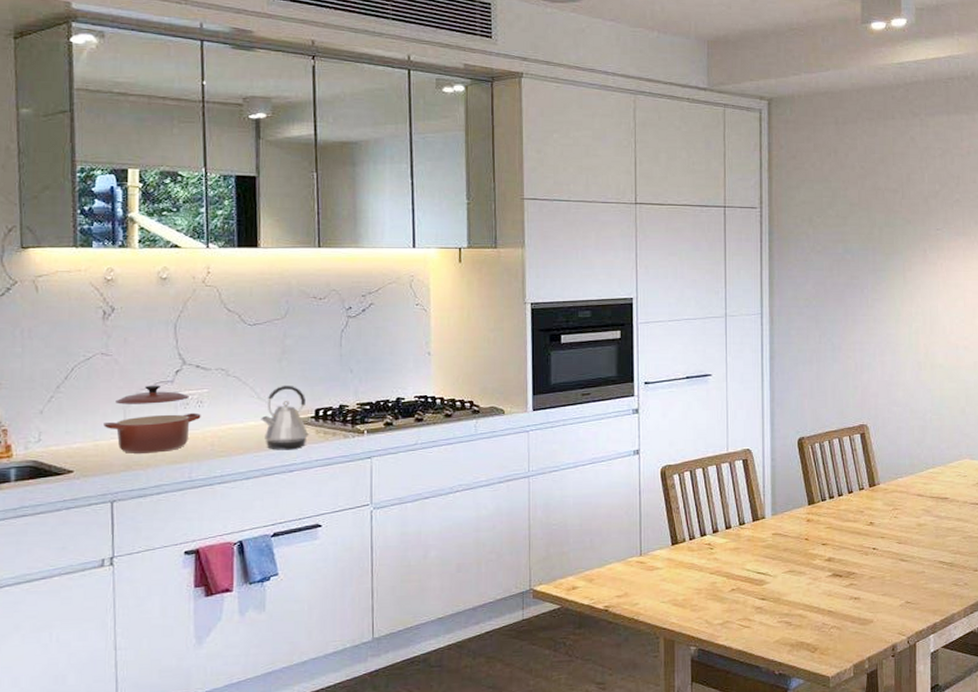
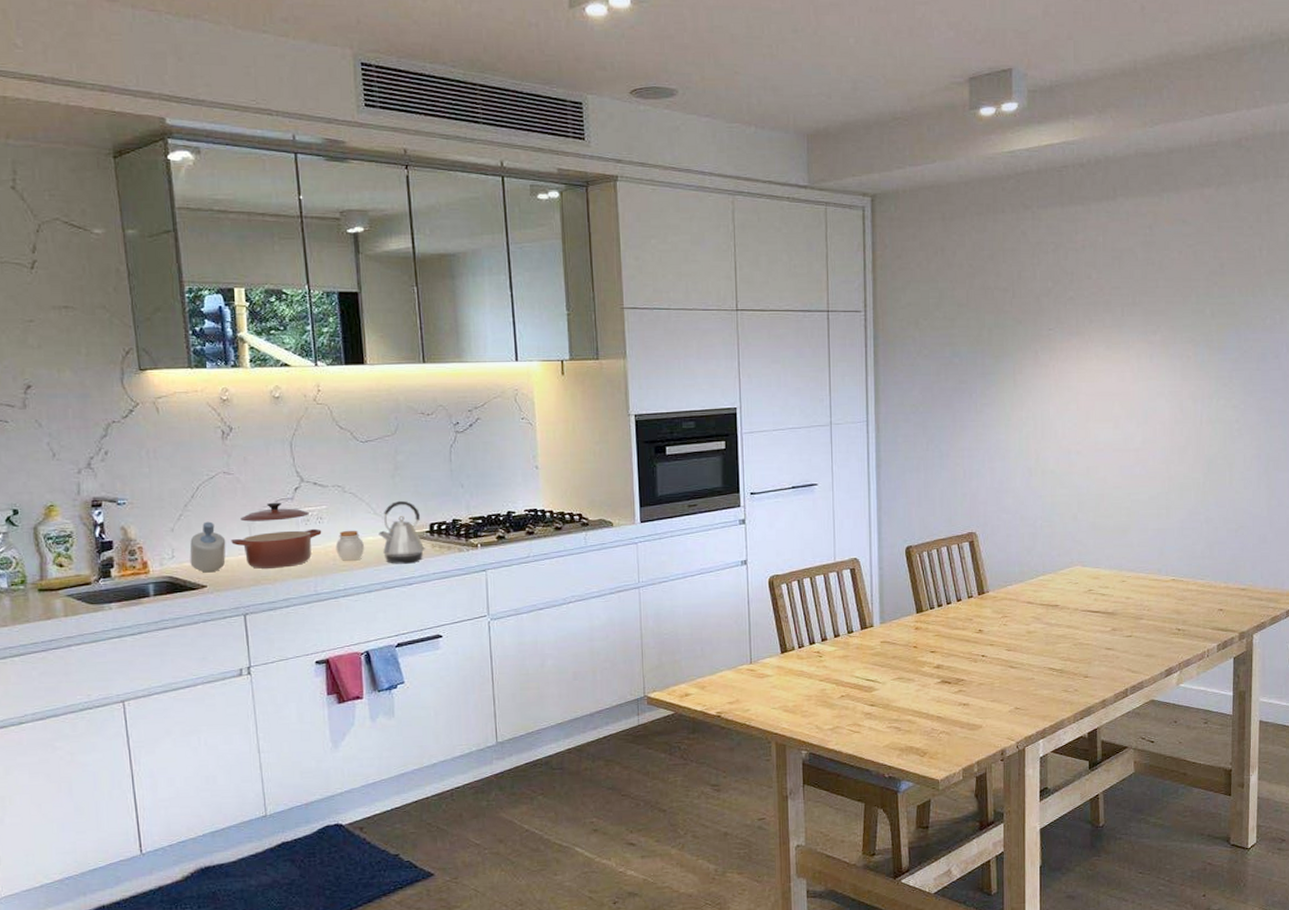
soap dispenser: none [57,404,98,457] -> present [189,521,226,573]
jar: none [214,414,246,446] -> present [335,530,365,561]

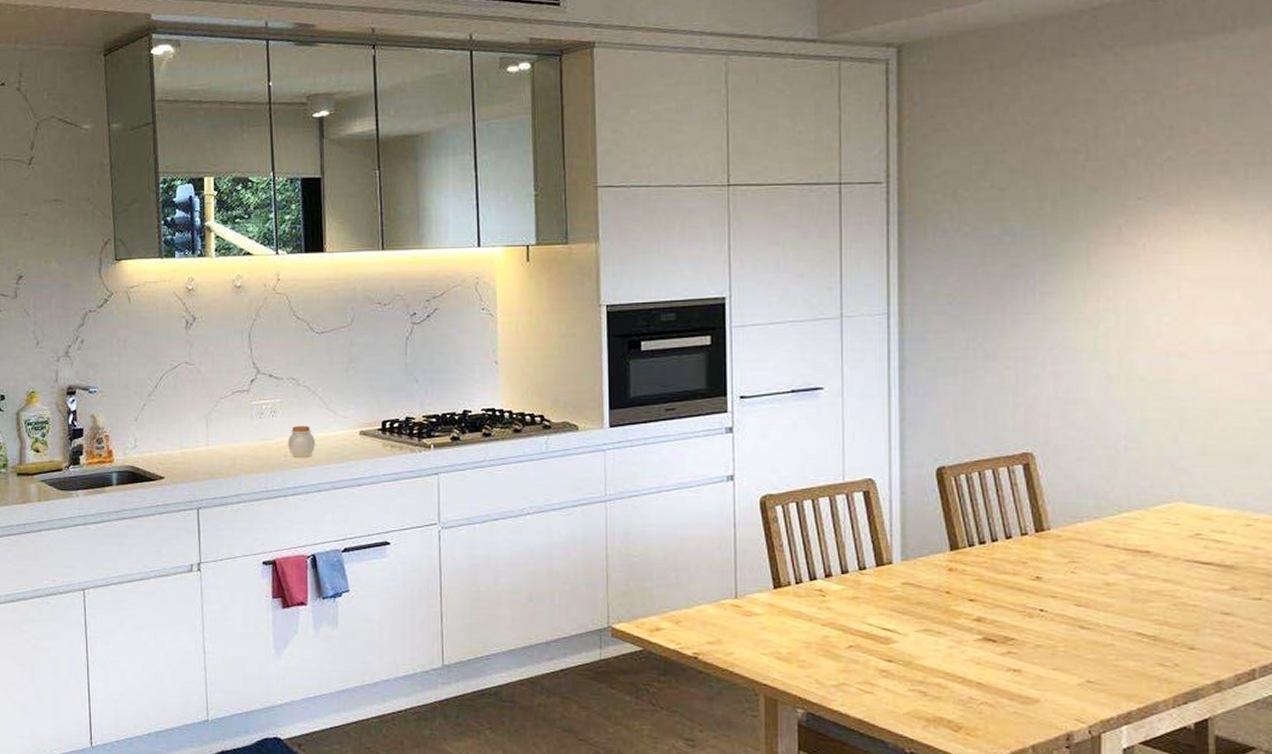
soap dispenser: present [189,521,226,573] -> none [151,412,184,464]
saucepan: present [231,502,322,569] -> none [189,394,275,462]
kettle: present [378,500,425,564] -> none [330,395,376,463]

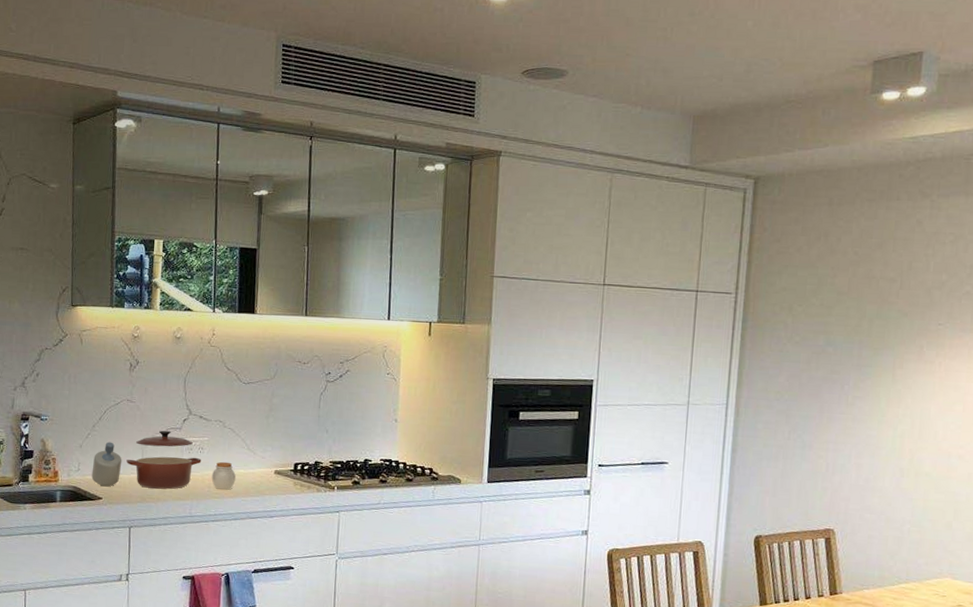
soap dispenser: none [151,412,184,464] -> present [91,441,122,487]
saucepan: none [189,394,275,462] -> present [126,430,202,489]

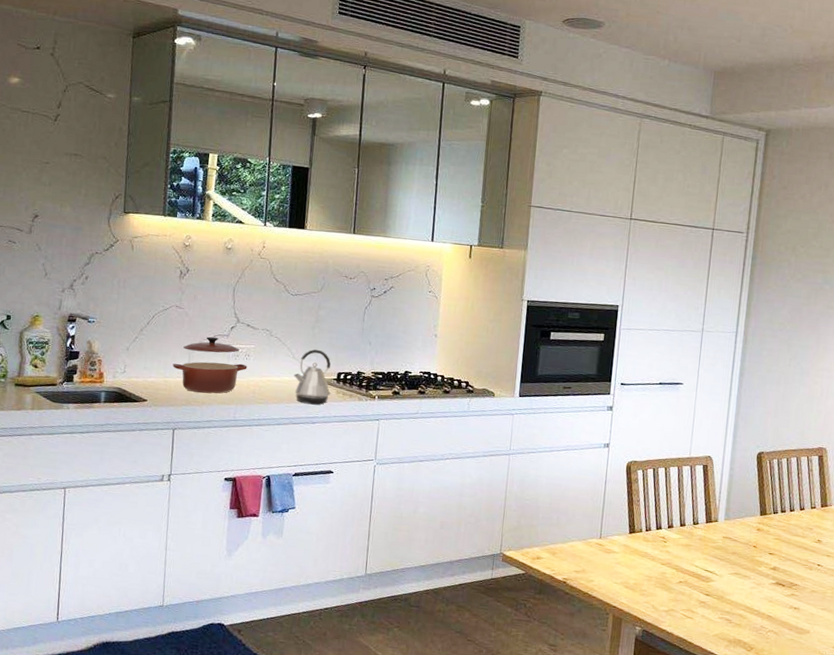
soap dispenser: present [91,441,122,487] -> none [137,345,169,389]
jar: present [211,461,236,490] -> none [256,369,281,396]
kettle: none [249,439,288,498] -> present [294,349,331,405]

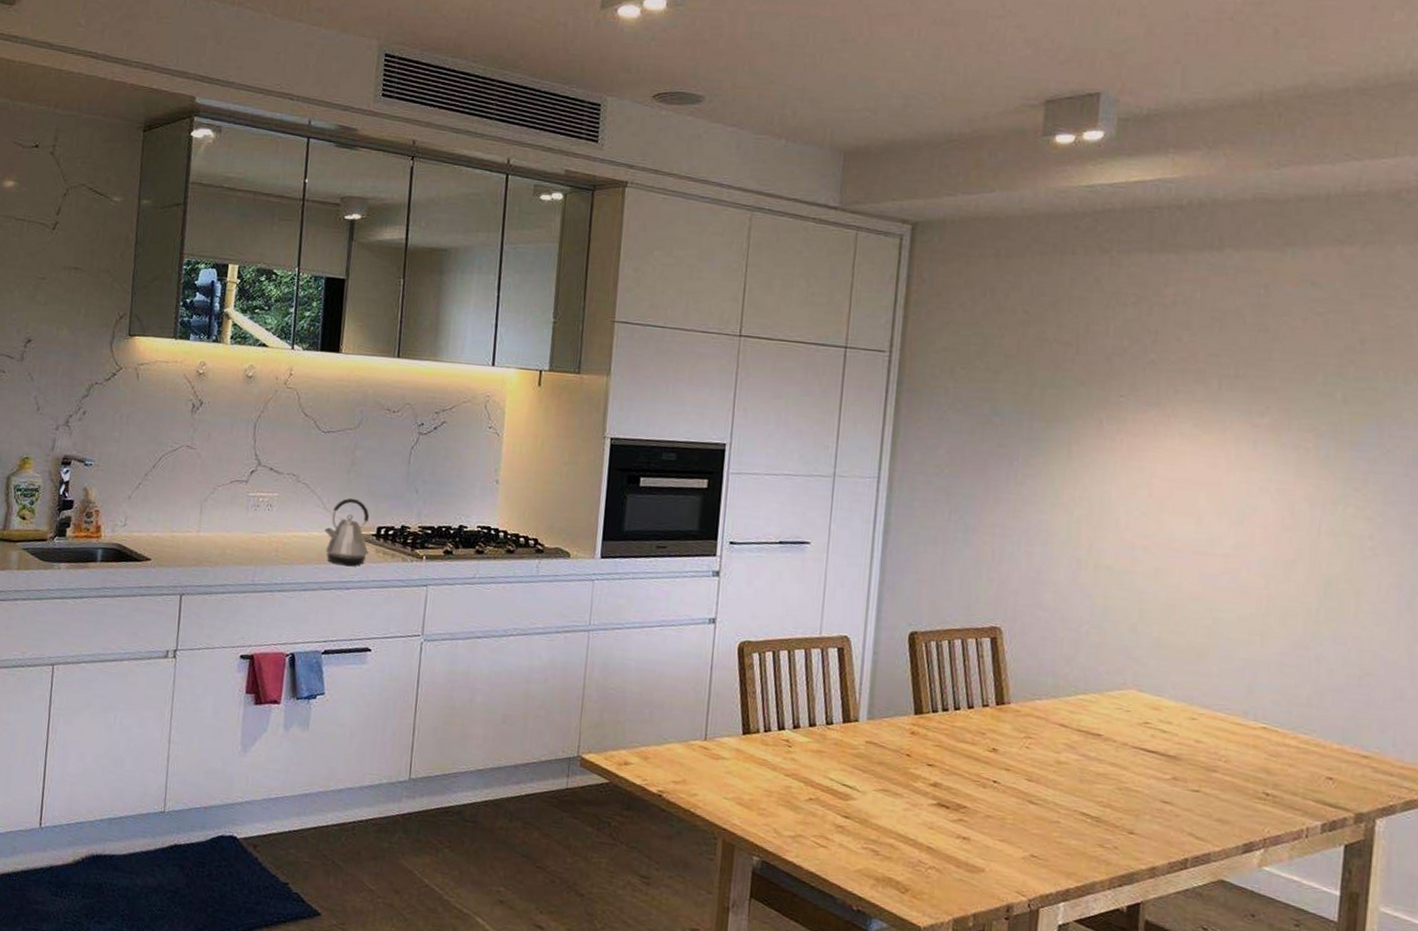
saucepan: present [173,336,248,394] -> none [181,482,270,552]

